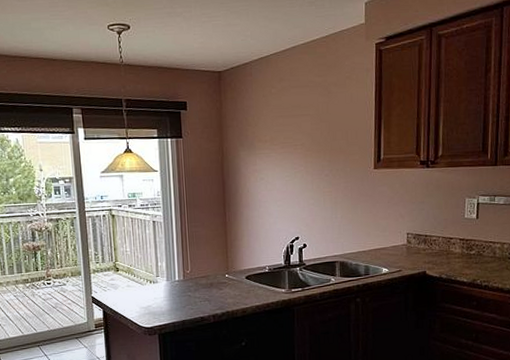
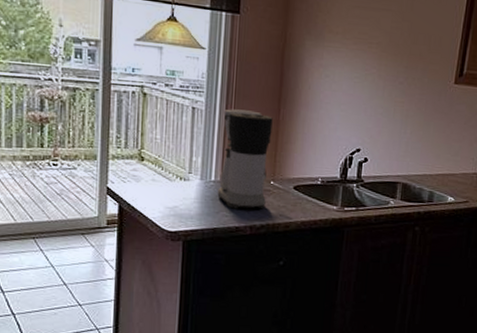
coffee maker: none [179,217,224,302] -> present [217,109,273,210]

